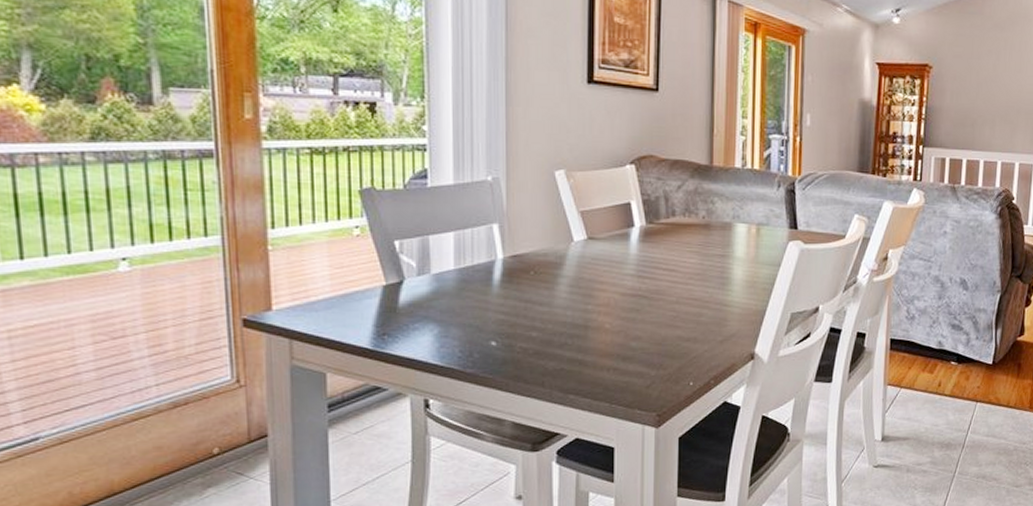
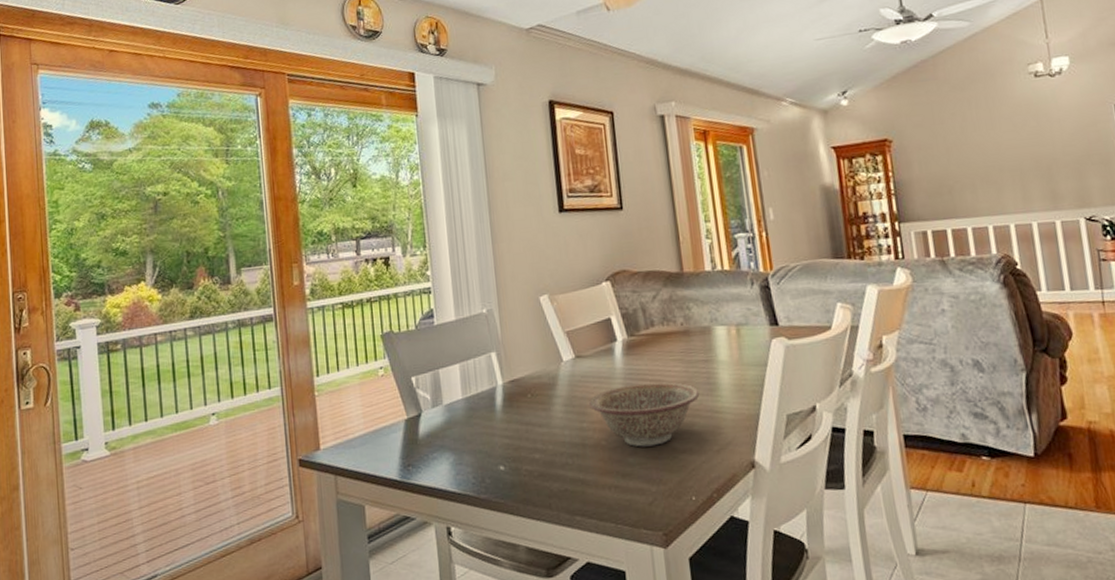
decorative bowl: none [597,271,712,333] -> present [589,382,700,447]

